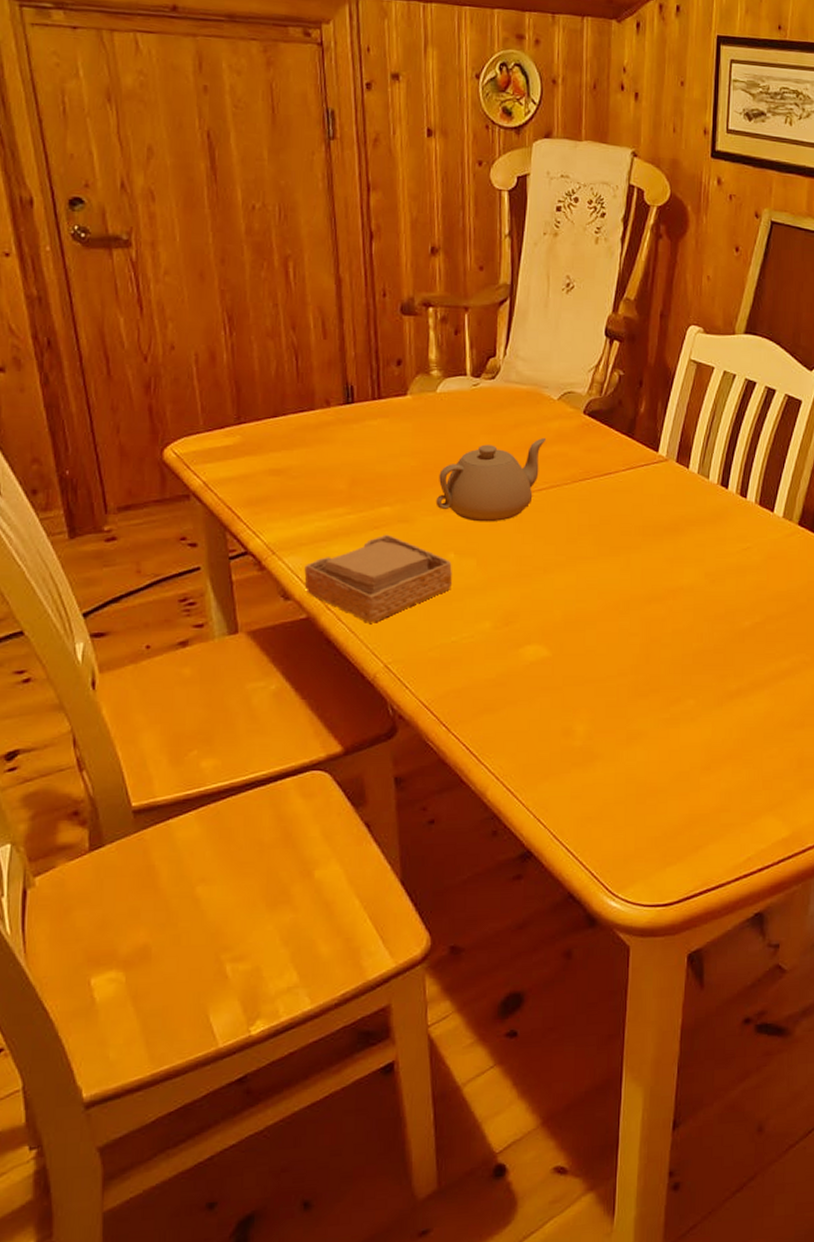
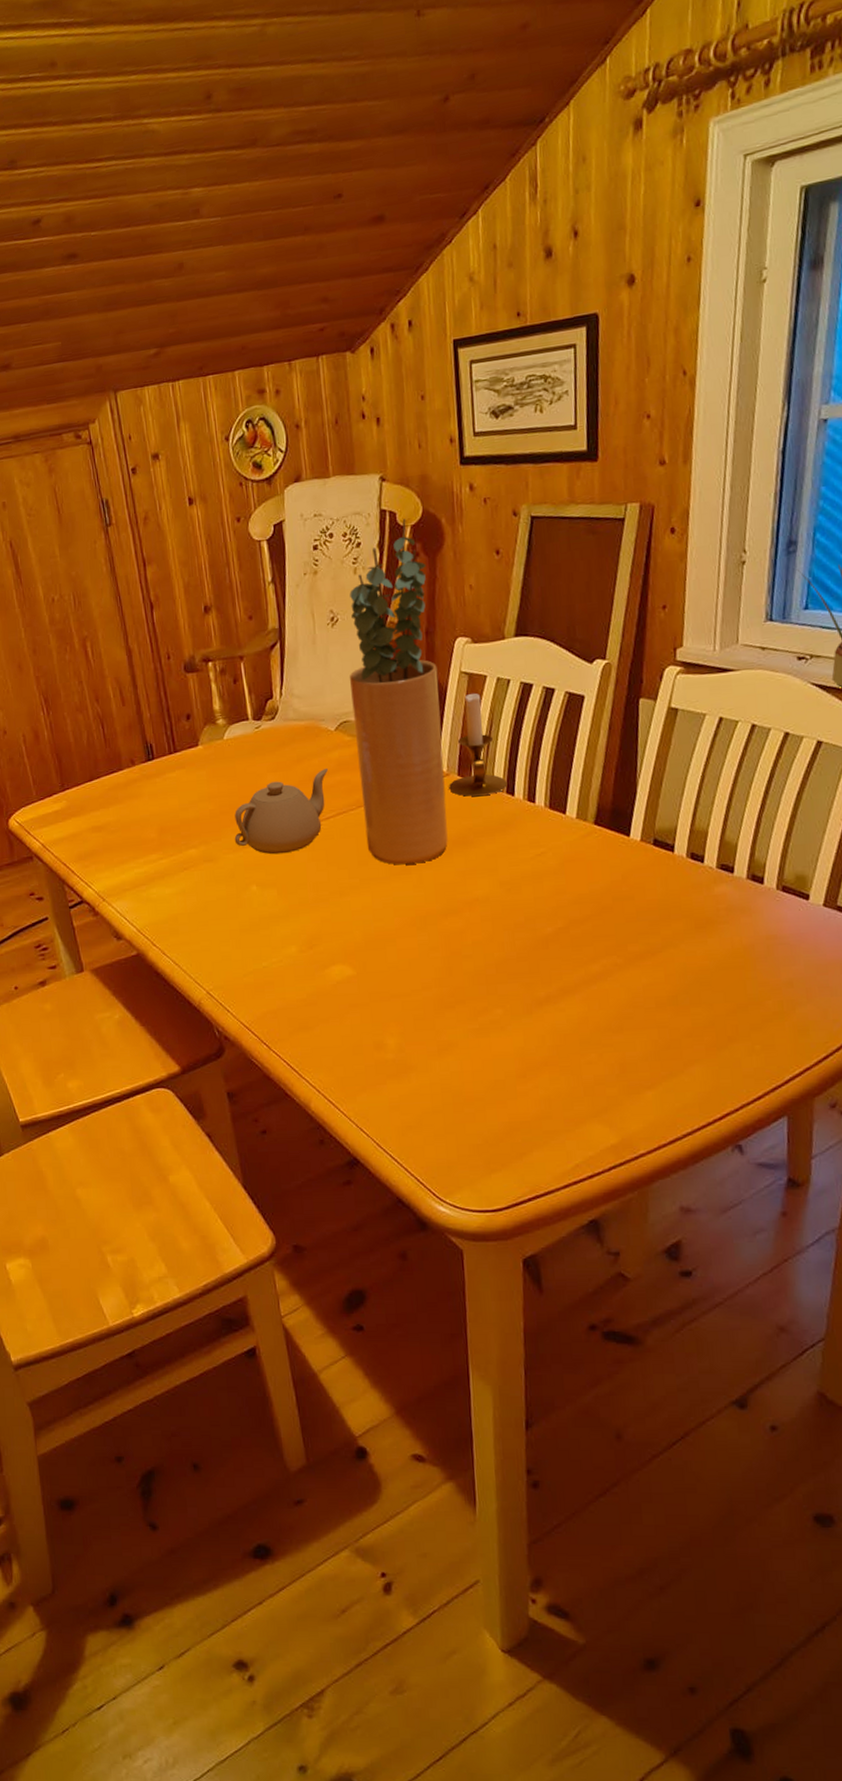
napkin holder: present [304,534,452,623] -> none [130,874,257,955]
vase: none [577,198,668,547] -> present [349,519,448,865]
candlestick: none [666,382,723,486] -> present [449,693,507,797]

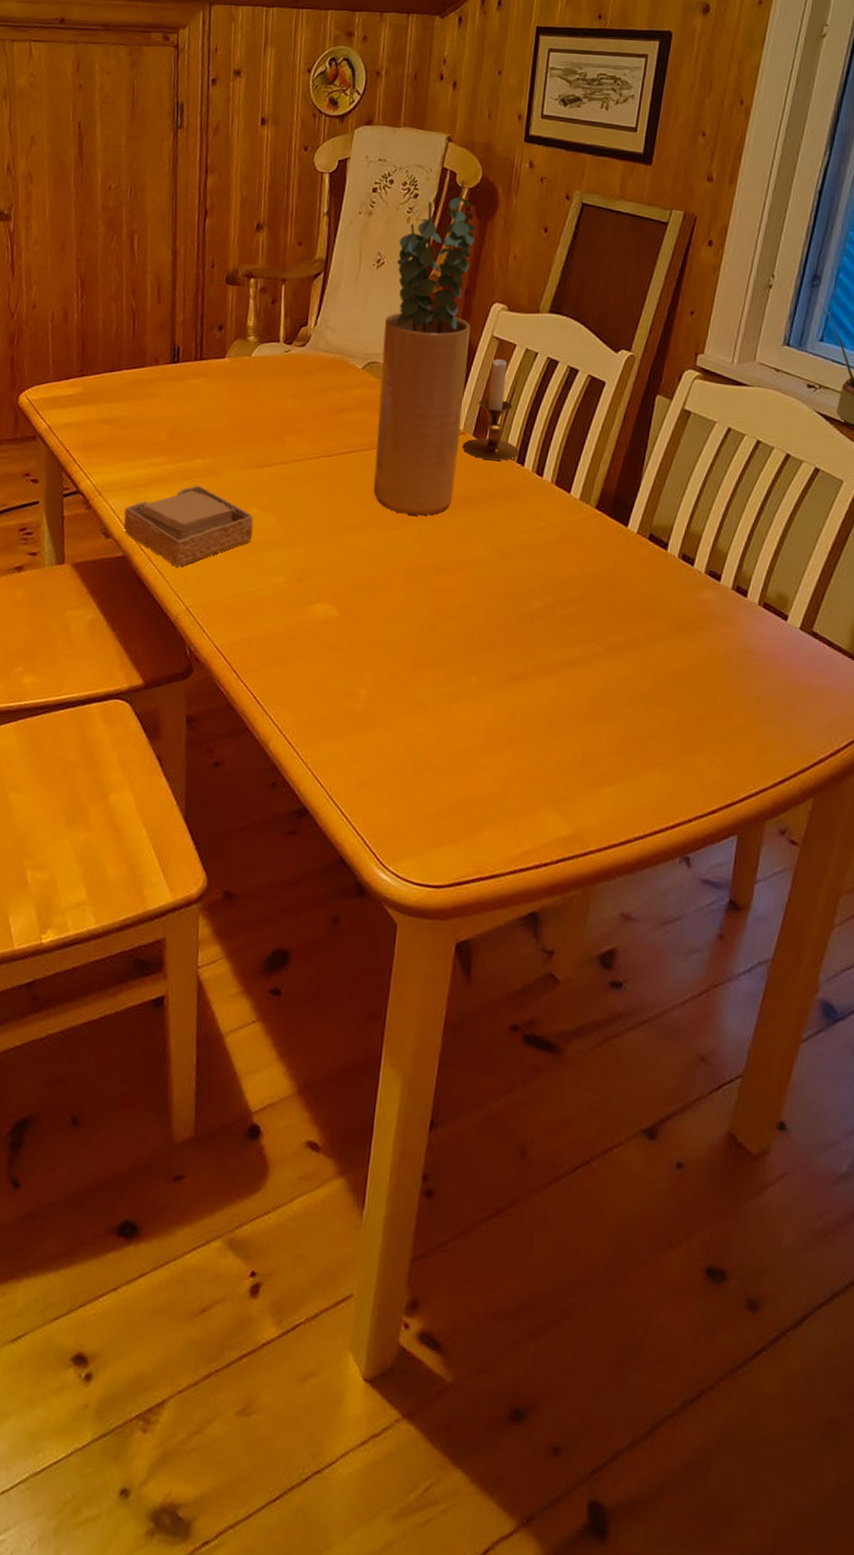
napkin holder: none [130,874,257,955] -> present [124,485,254,567]
teapot: present [234,769,328,855] -> none [243,404,348,482]

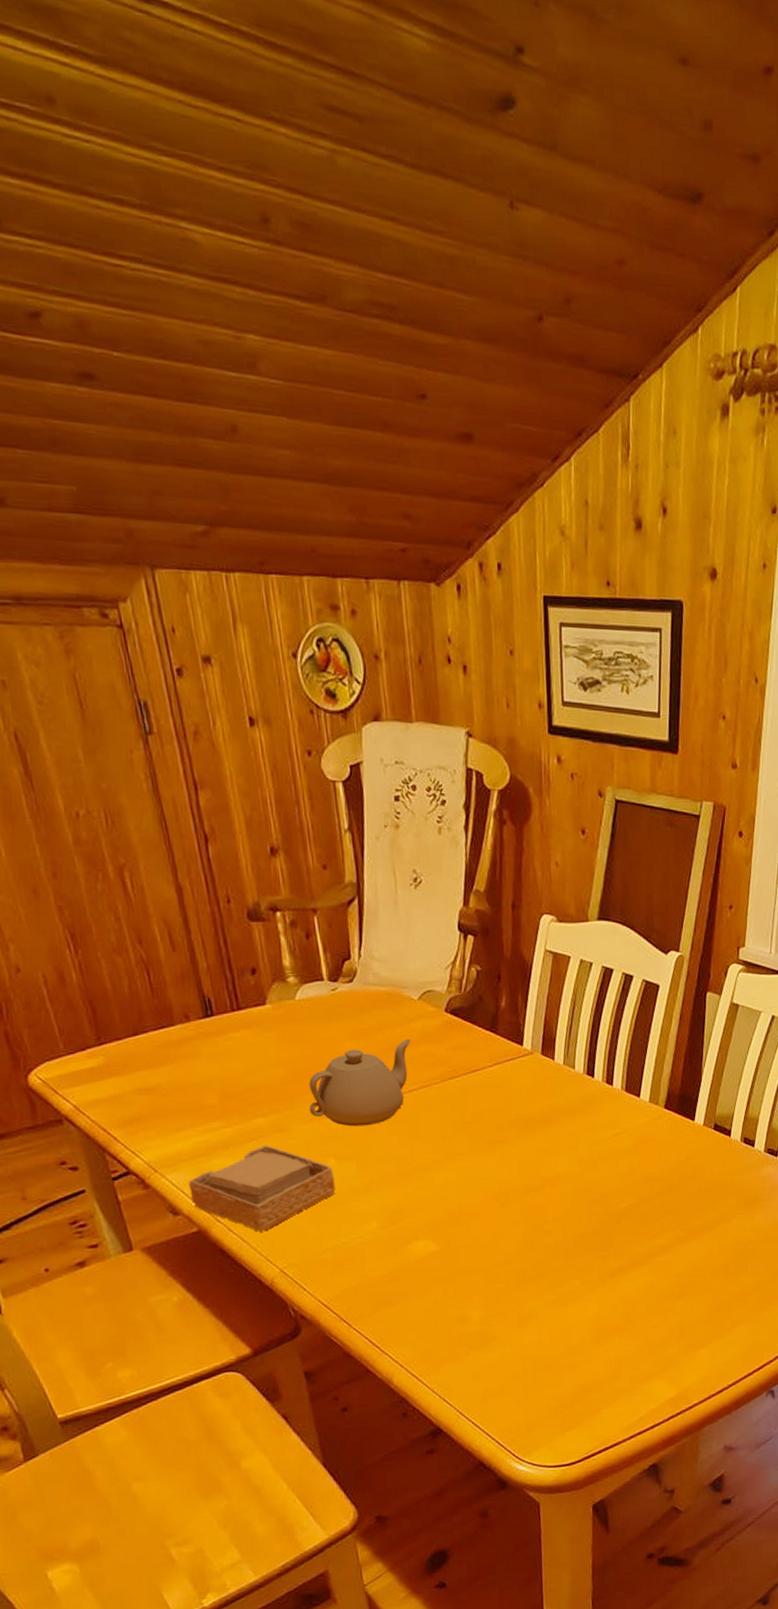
teapot: none [243,404,348,482] -> present [309,1039,411,1127]
vase: present [373,180,477,516] -> none [433,782,531,1141]
candlestick: present [462,358,519,461] -> none [532,972,588,1077]

